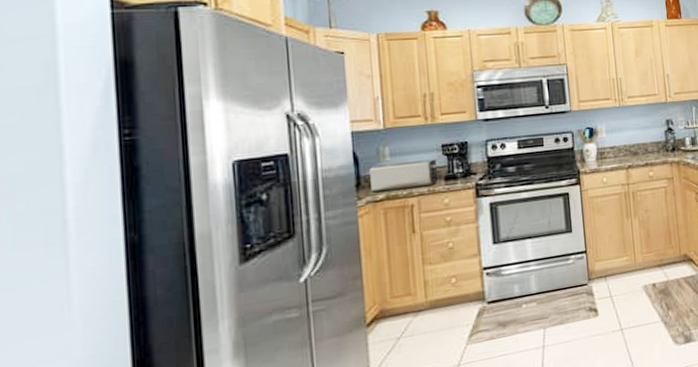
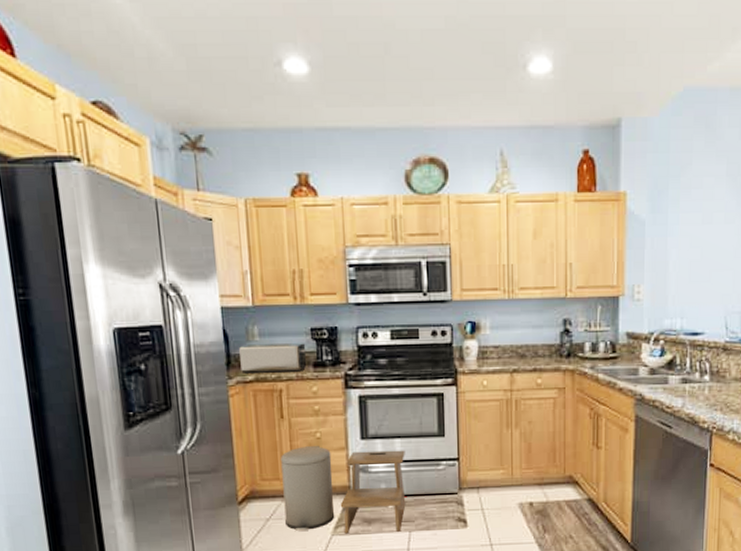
pedal bin: none [412,256,469,346] -> present [281,446,335,531]
step stool: none [474,249,539,341] -> present [340,450,406,534]

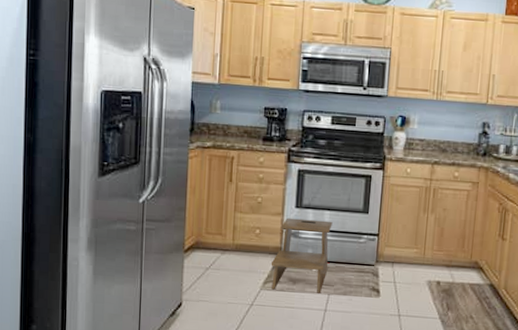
toaster: present [239,343,307,373] -> none [202,116,259,143]
pedal bin: present [281,446,335,531] -> none [222,208,269,282]

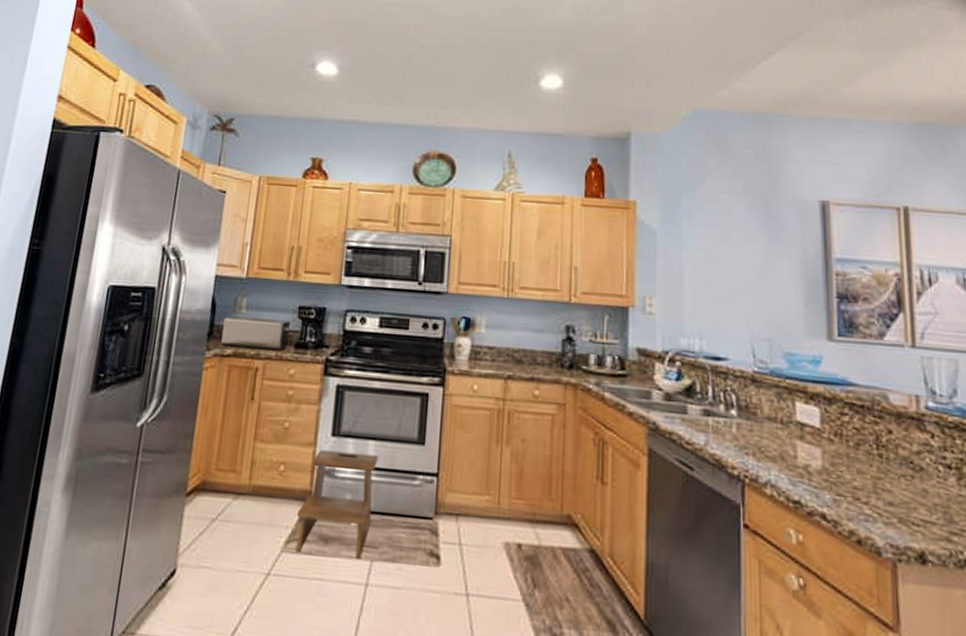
toaster: none [202,116,259,143] -> present [221,316,291,351]

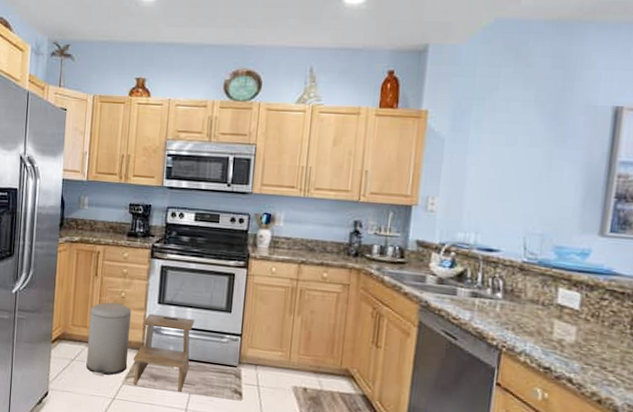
toaster: present [221,316,291,351] -> none [70,211,124,239]
pedal bin: none [232,436,297,541] -> present [86,302,132,376]

